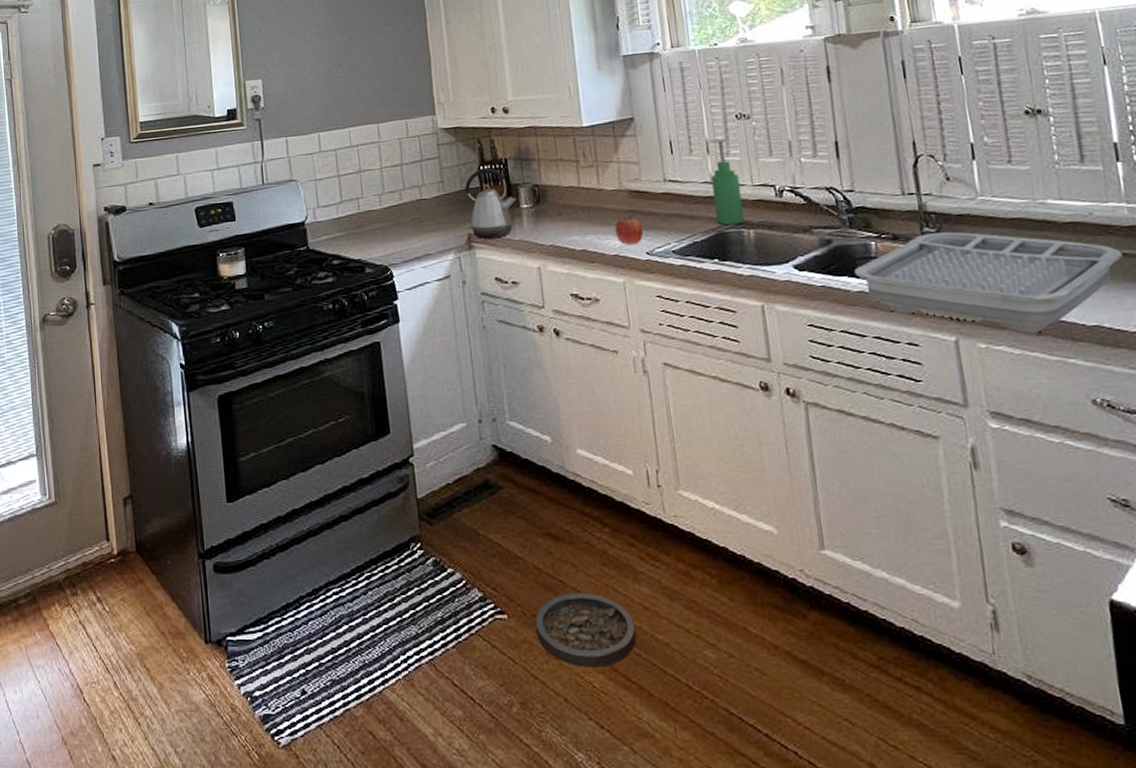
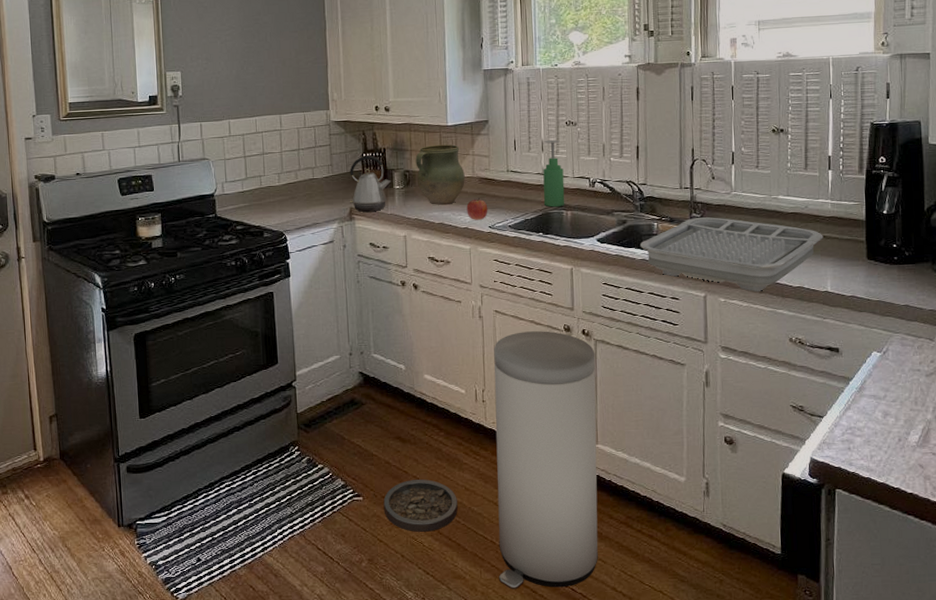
ceramic jug: none [545,150,611,227] -> present [415,144,465,205]
pedal bin: none [666,390,843,759] -> present [494,331,598,590]

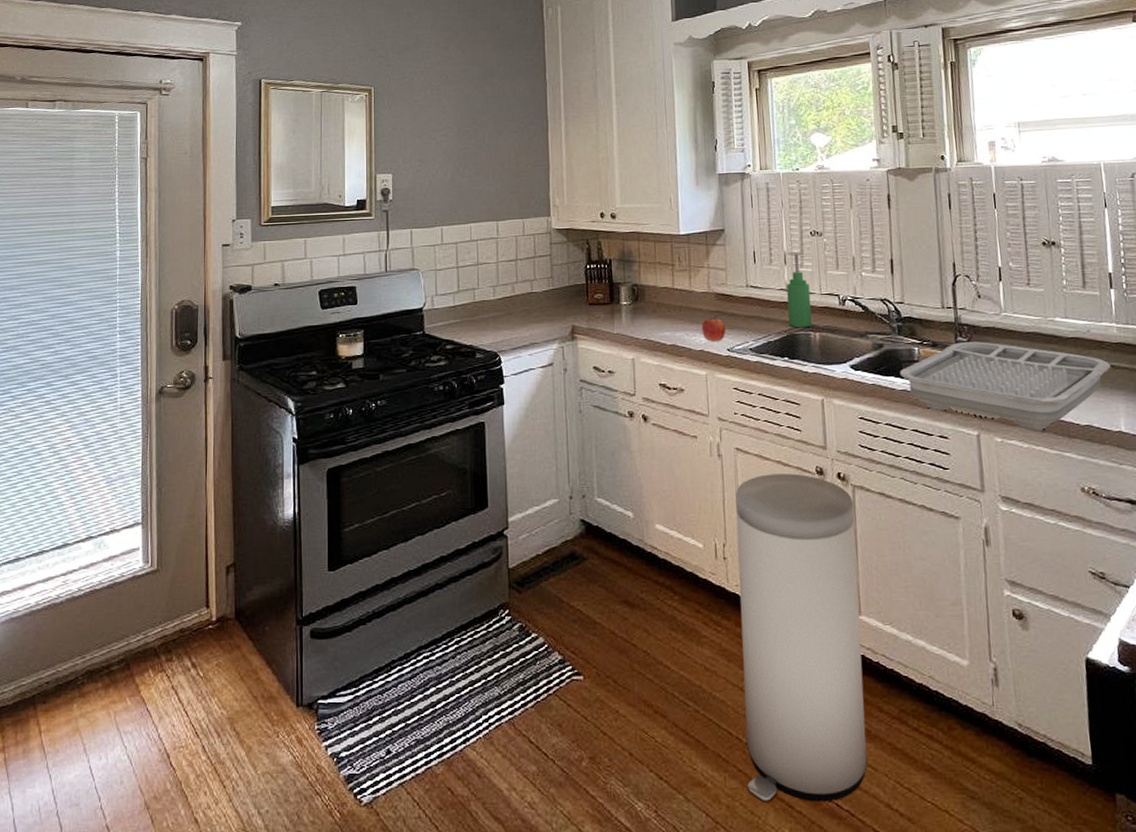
kettle: present [349,155,391,213] -> none [571,267,617,332]
pet bowl: present [383,479,458,532] -> none [608,655,696,723]
ceramic jug: present [415,144,465,205] -> none [644,255,700,324]

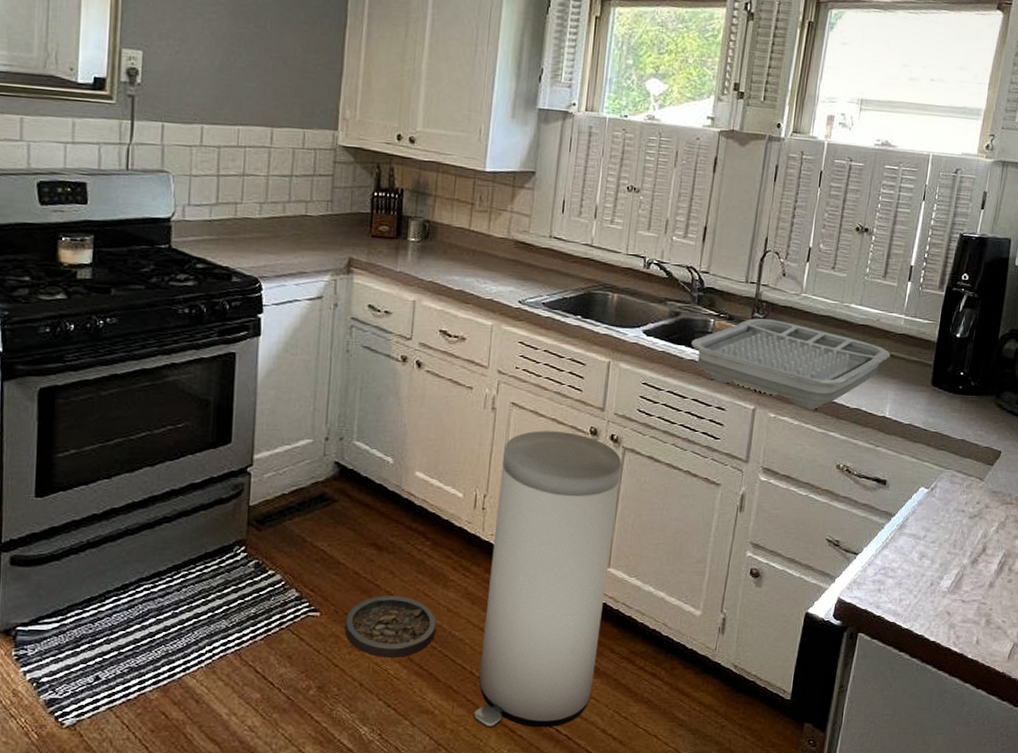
pet bowl: none [608,655,696,723] -> present [344,596,437,657]
fruit: present [701,316,726,343] -> none [494,264,521,293]
soap dispenser: present [786,251,813,328] -> none [587,205,617,288]

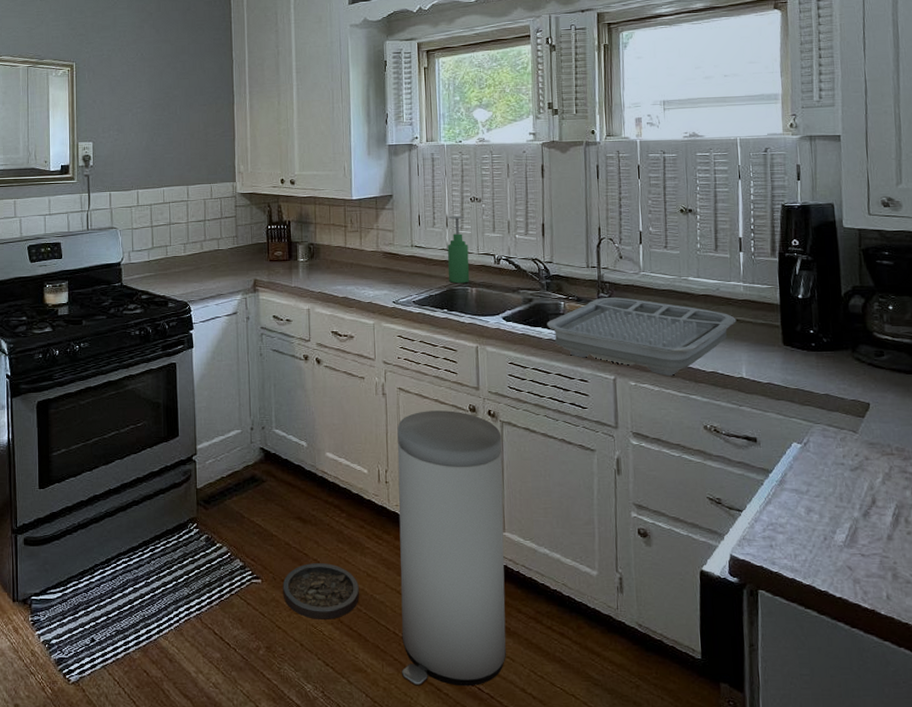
soap dispenser: none [587,205,617,288] -> present [447,215,470,284]

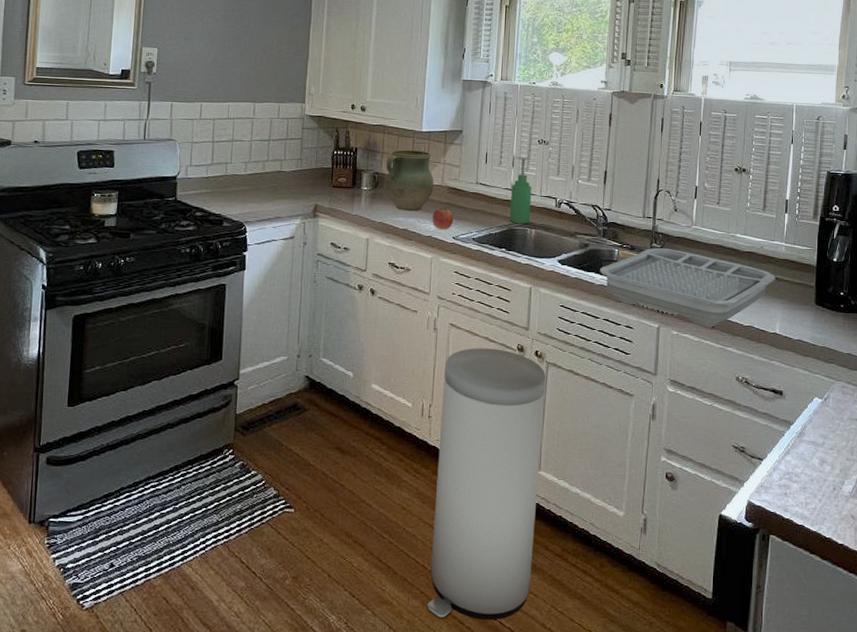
pet bowl: present [282,563,359,619] -> none [315,494,392,551]
ceramic jug: none [320,218,369,279] -> present [385,149,434,211]
fruit: none [370,272,392,296] -> present [432,207,454,231]

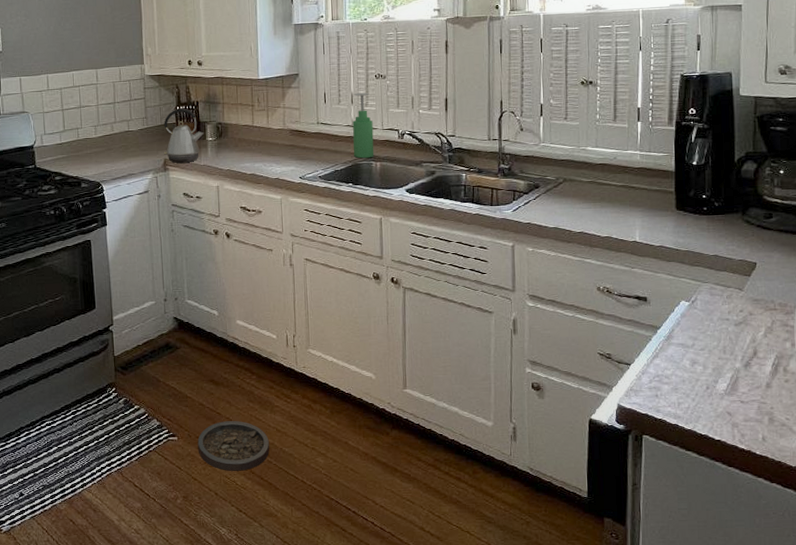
kettle: none [314,153,359,212] -> present [163,108,204,164]
pet bowl: none [315,494,392,551] -> present [197,421,270,471]
ceramic jug: present [385,149,434,211] -> none [227,97,276,156]
pedal bin: present [426,348,546,621] -> none [304,278,407,528]
fruit: present [432,207,454,231] -> none [277,149,299,172]
dish rack: present [600,248,776,328] -> none [449,168,632,242]

